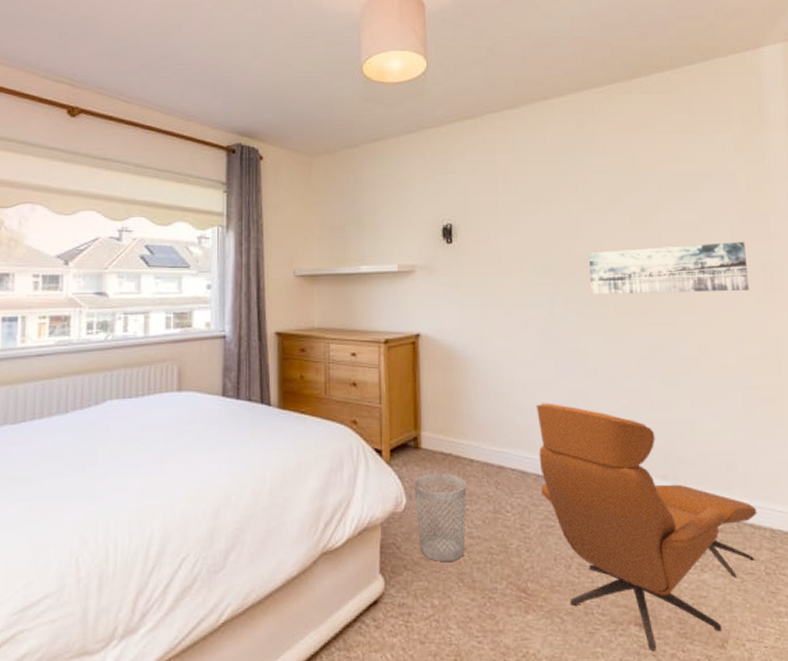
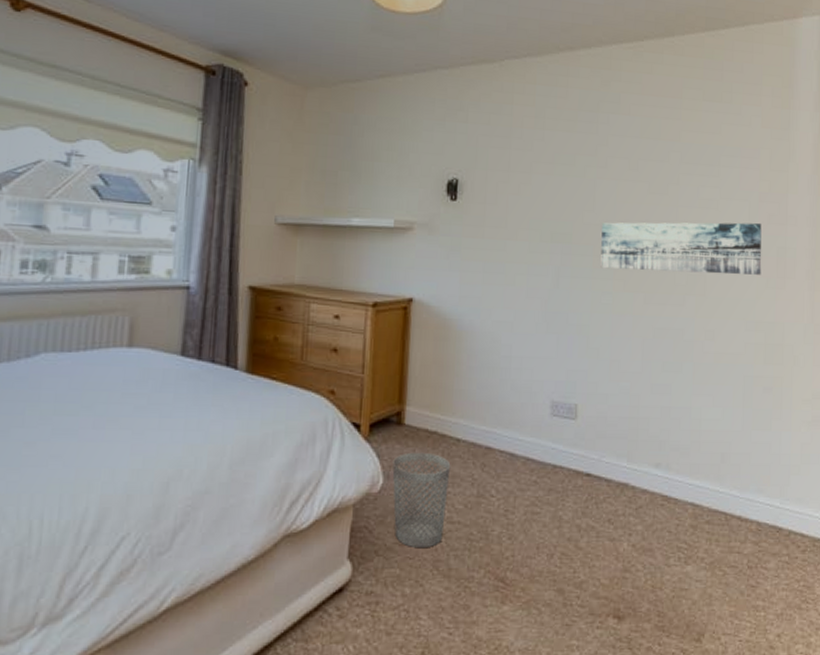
lounge chair: present [537,403,757,651] -> none [529,381,746,644]

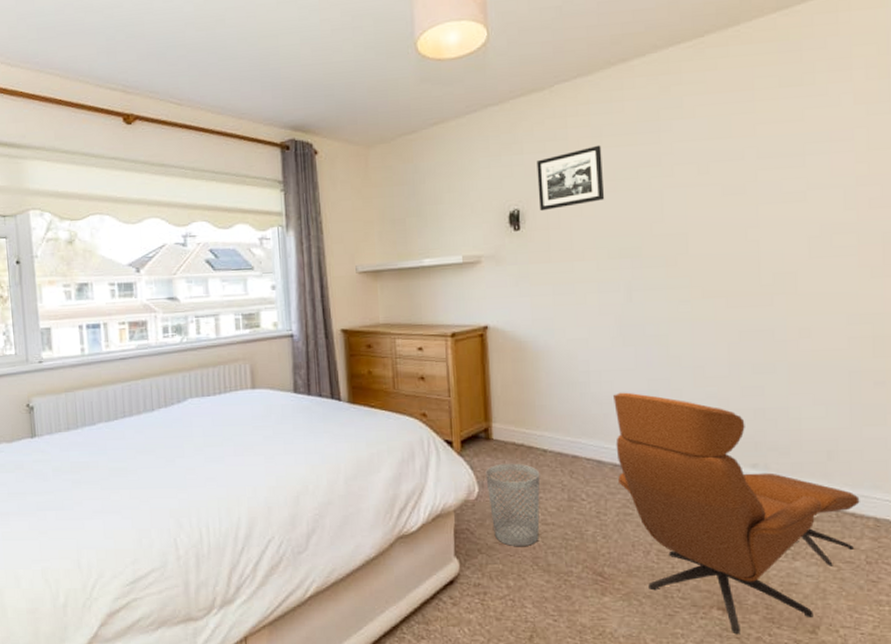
picture frame: none [478,126,544,185] -> present [536,145,605,211]
lounge chair: none [529,381,746,644] -> present [613,392,860,633]
wall art: present [600,222,762,275] -> none [673,208,864,278]

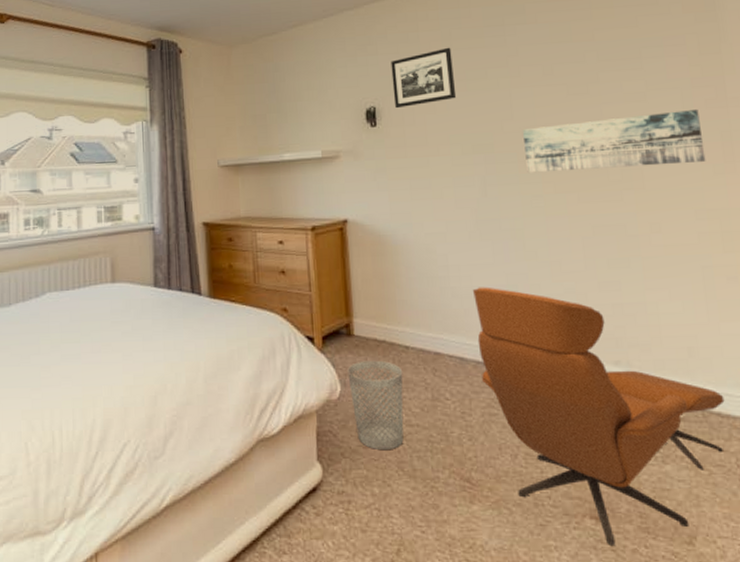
wall art: none [673,208,864,278] -> present [523,108,706,173]

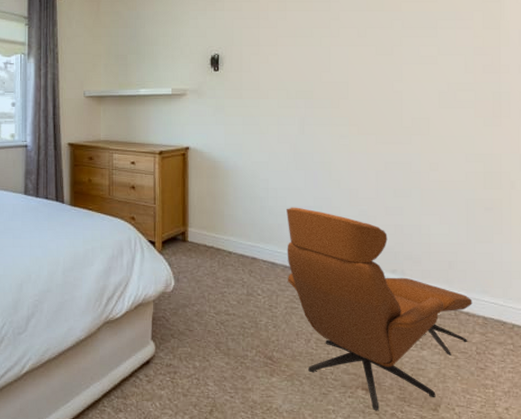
wastebasket: present [347,360,404,449] -> none [181,262,225,332]
picture frame: present [391,47,457,109] -> none [234,8,286,57]
wall art: present [523,108,706,173] -> none [338,72,479,117]

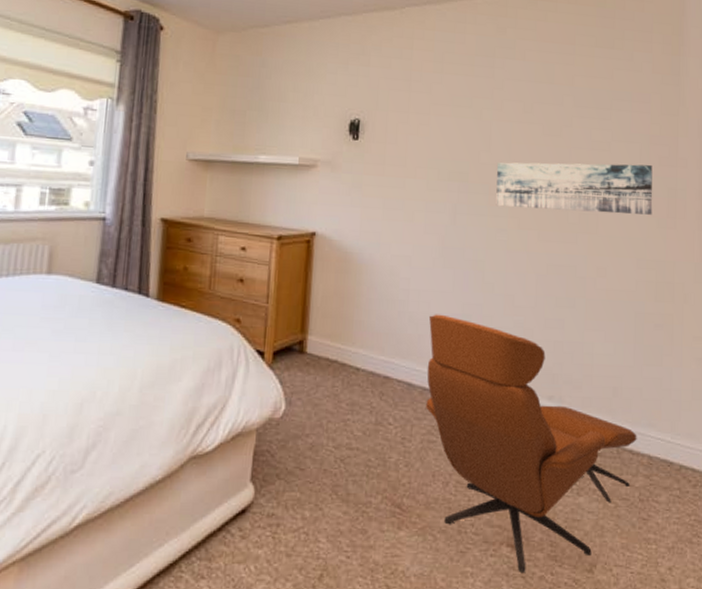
wall art: none [338,72,479,117] -> present [496,162,653,215]

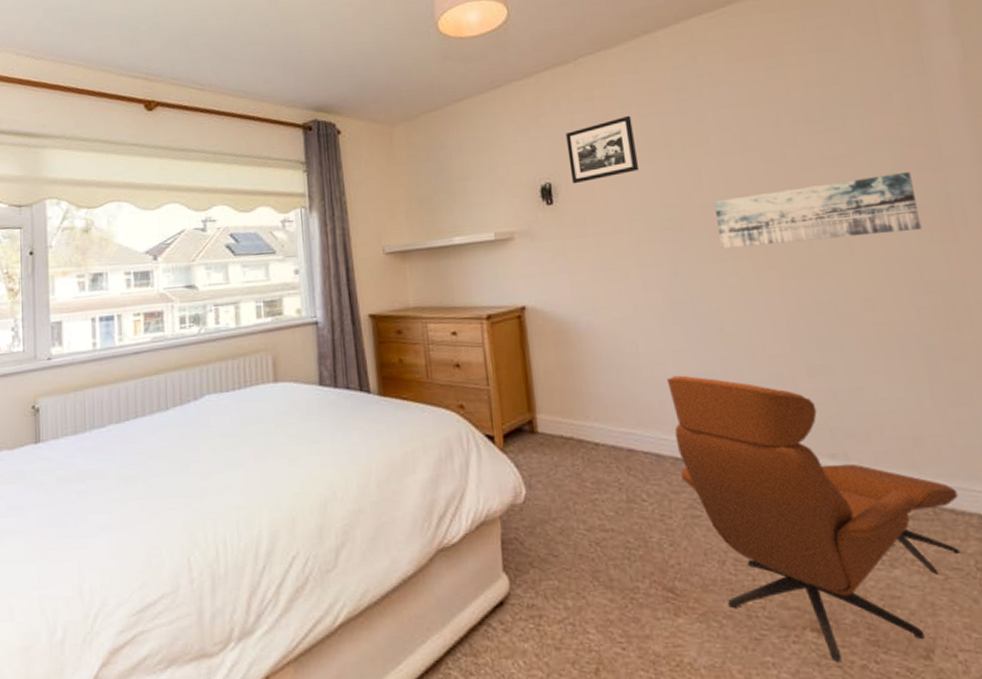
picture frame: none [379,70,442,125] -> present [565,115,640,184]

